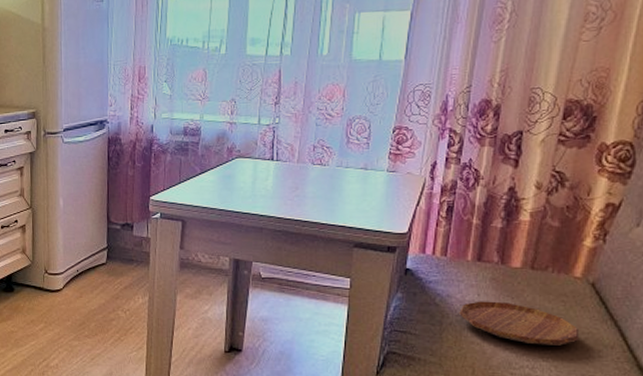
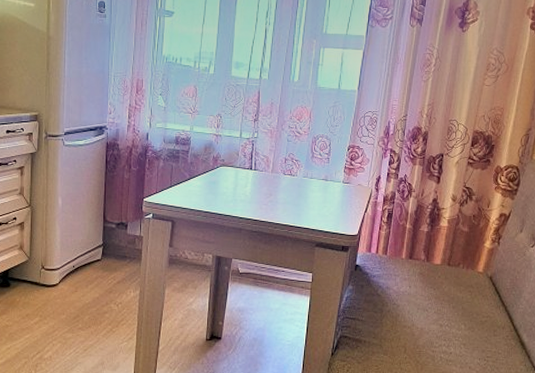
tray: present [459,301,580,346] -> none [395,292,481,327]

